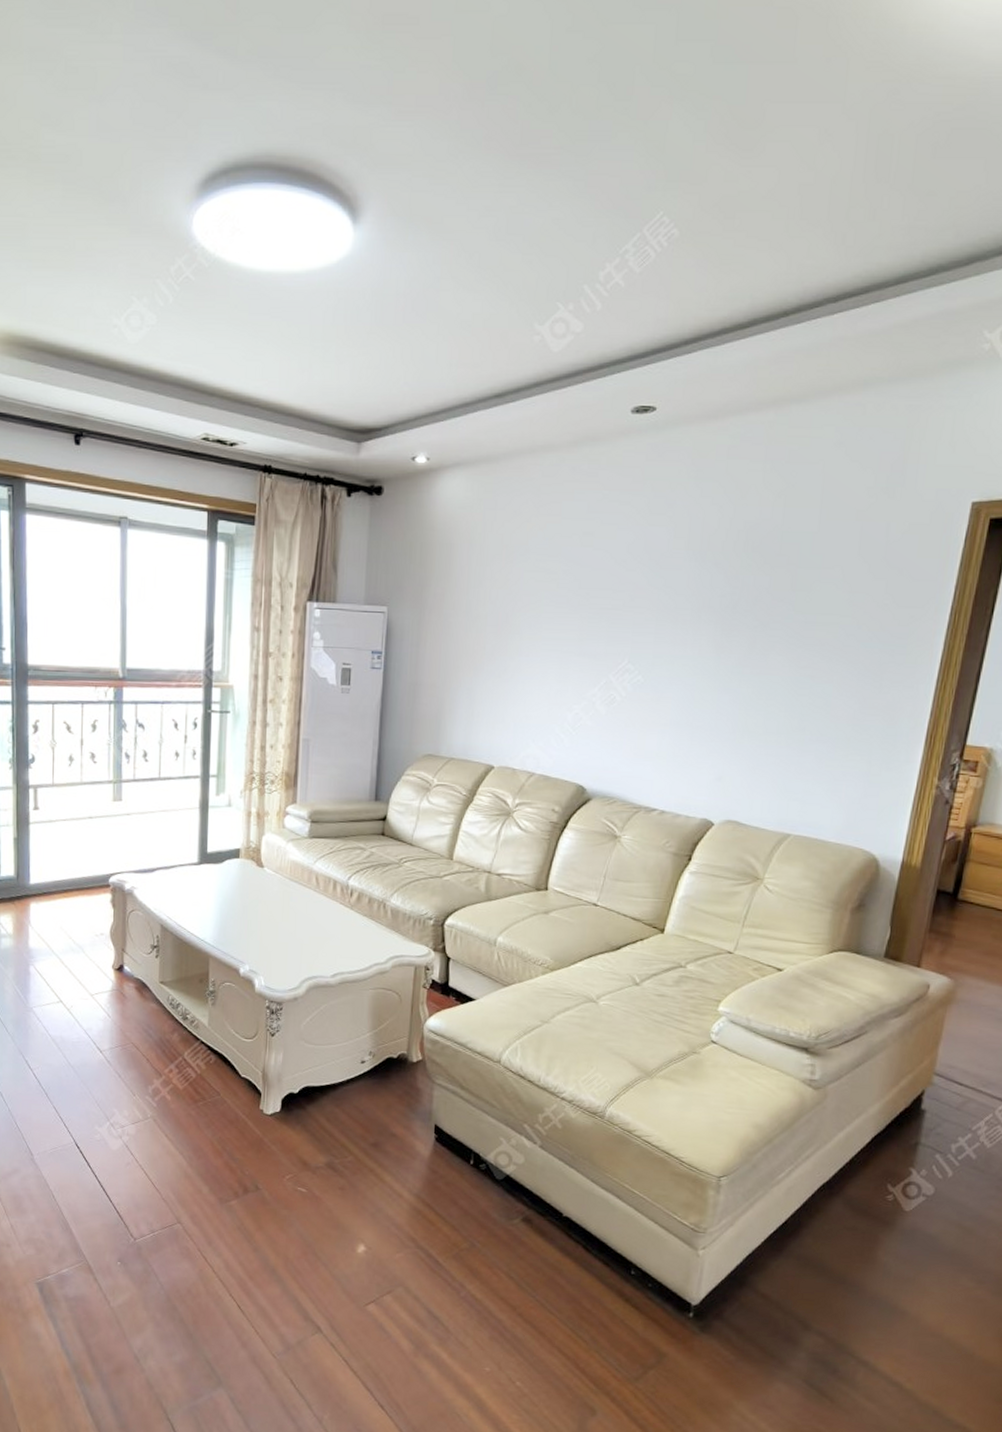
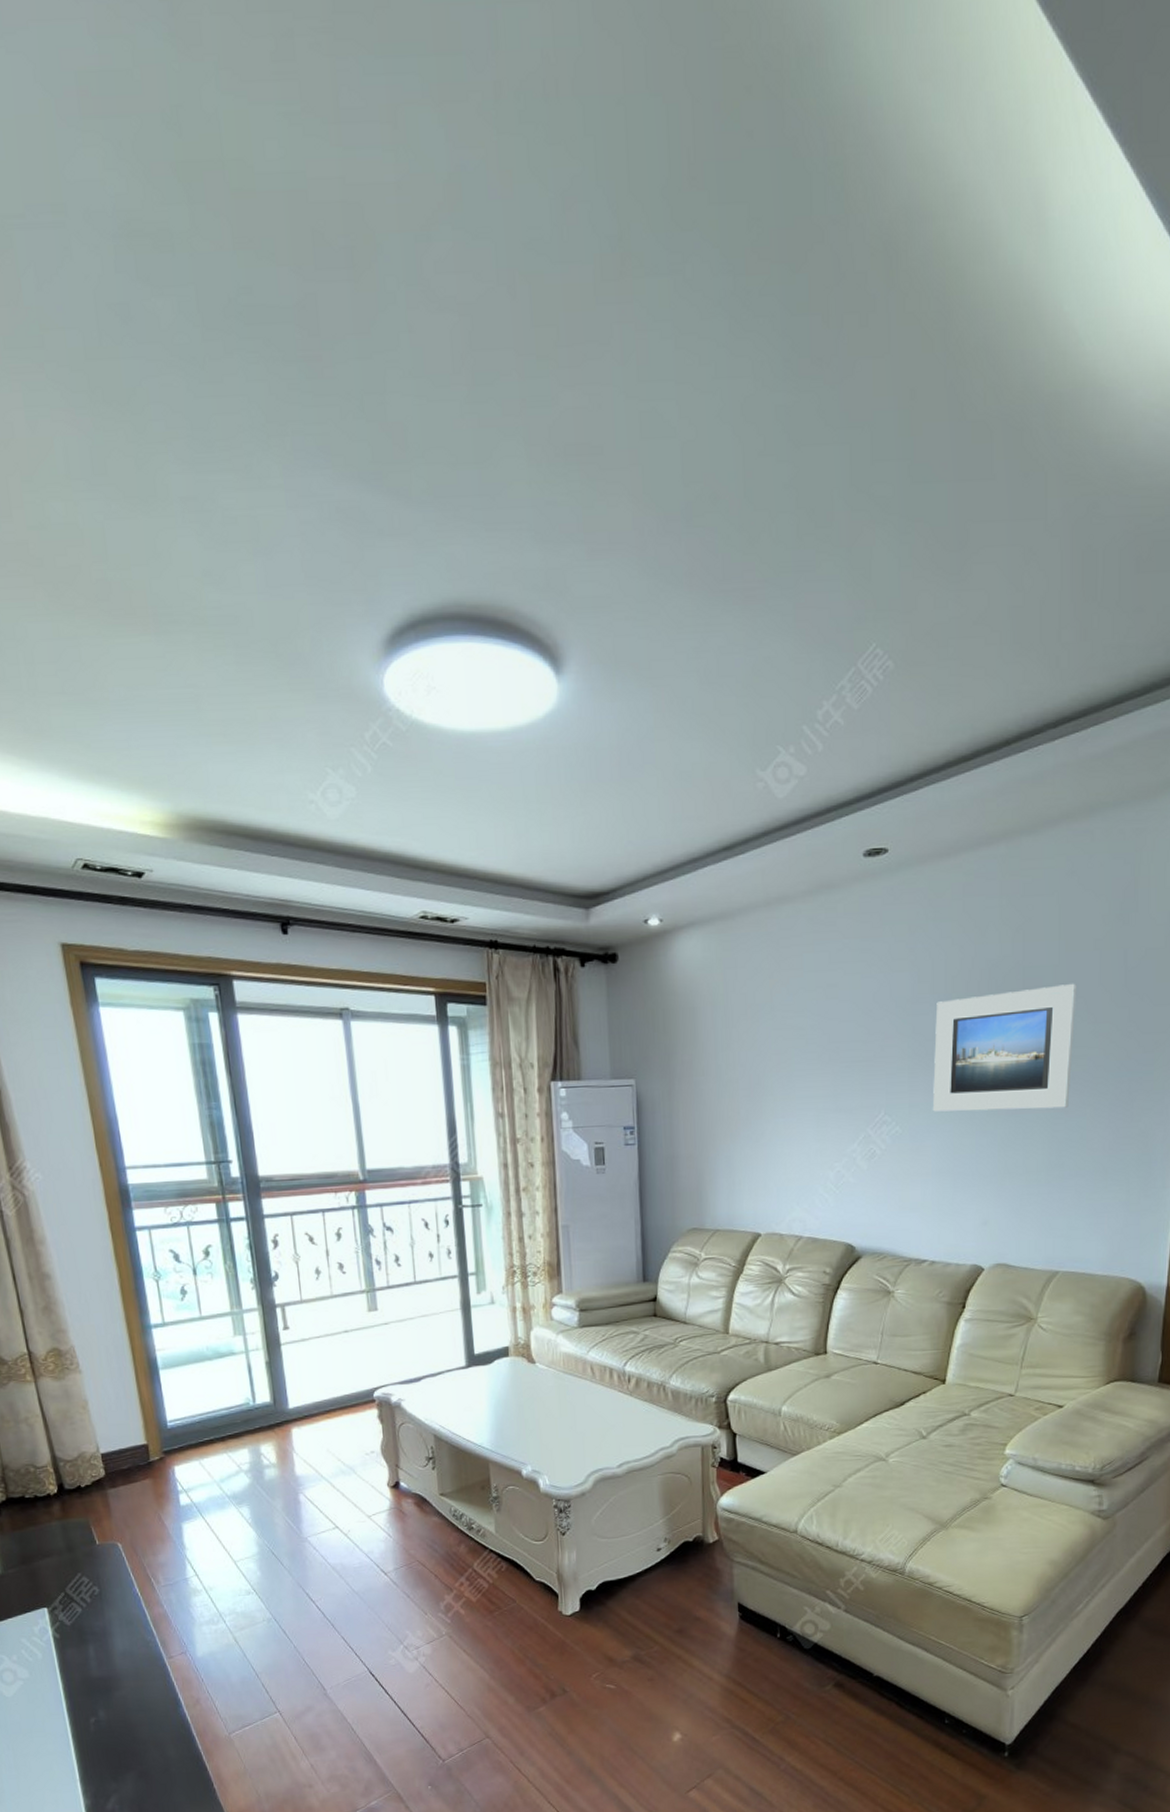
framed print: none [676,551,835,673] -> present [932,983,1076,1112]

